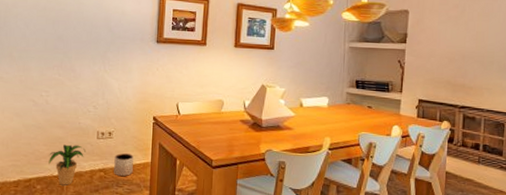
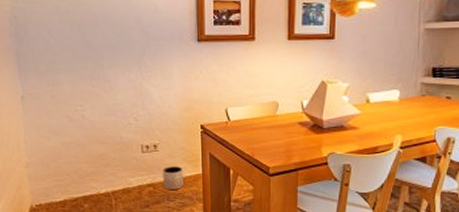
potted plant: present [49,144,86,185] -> none [93,160,131,203]

